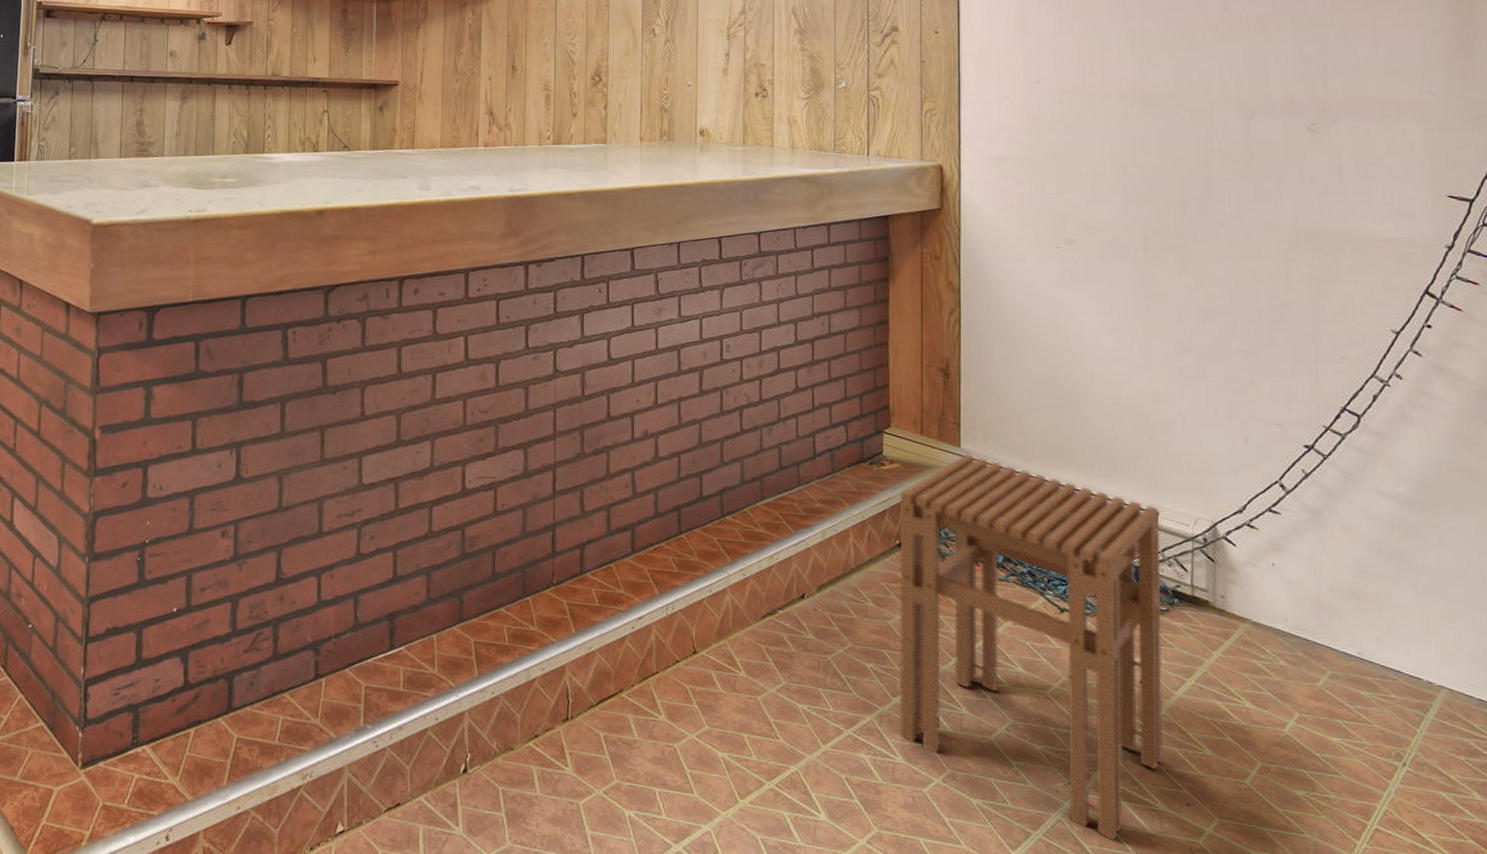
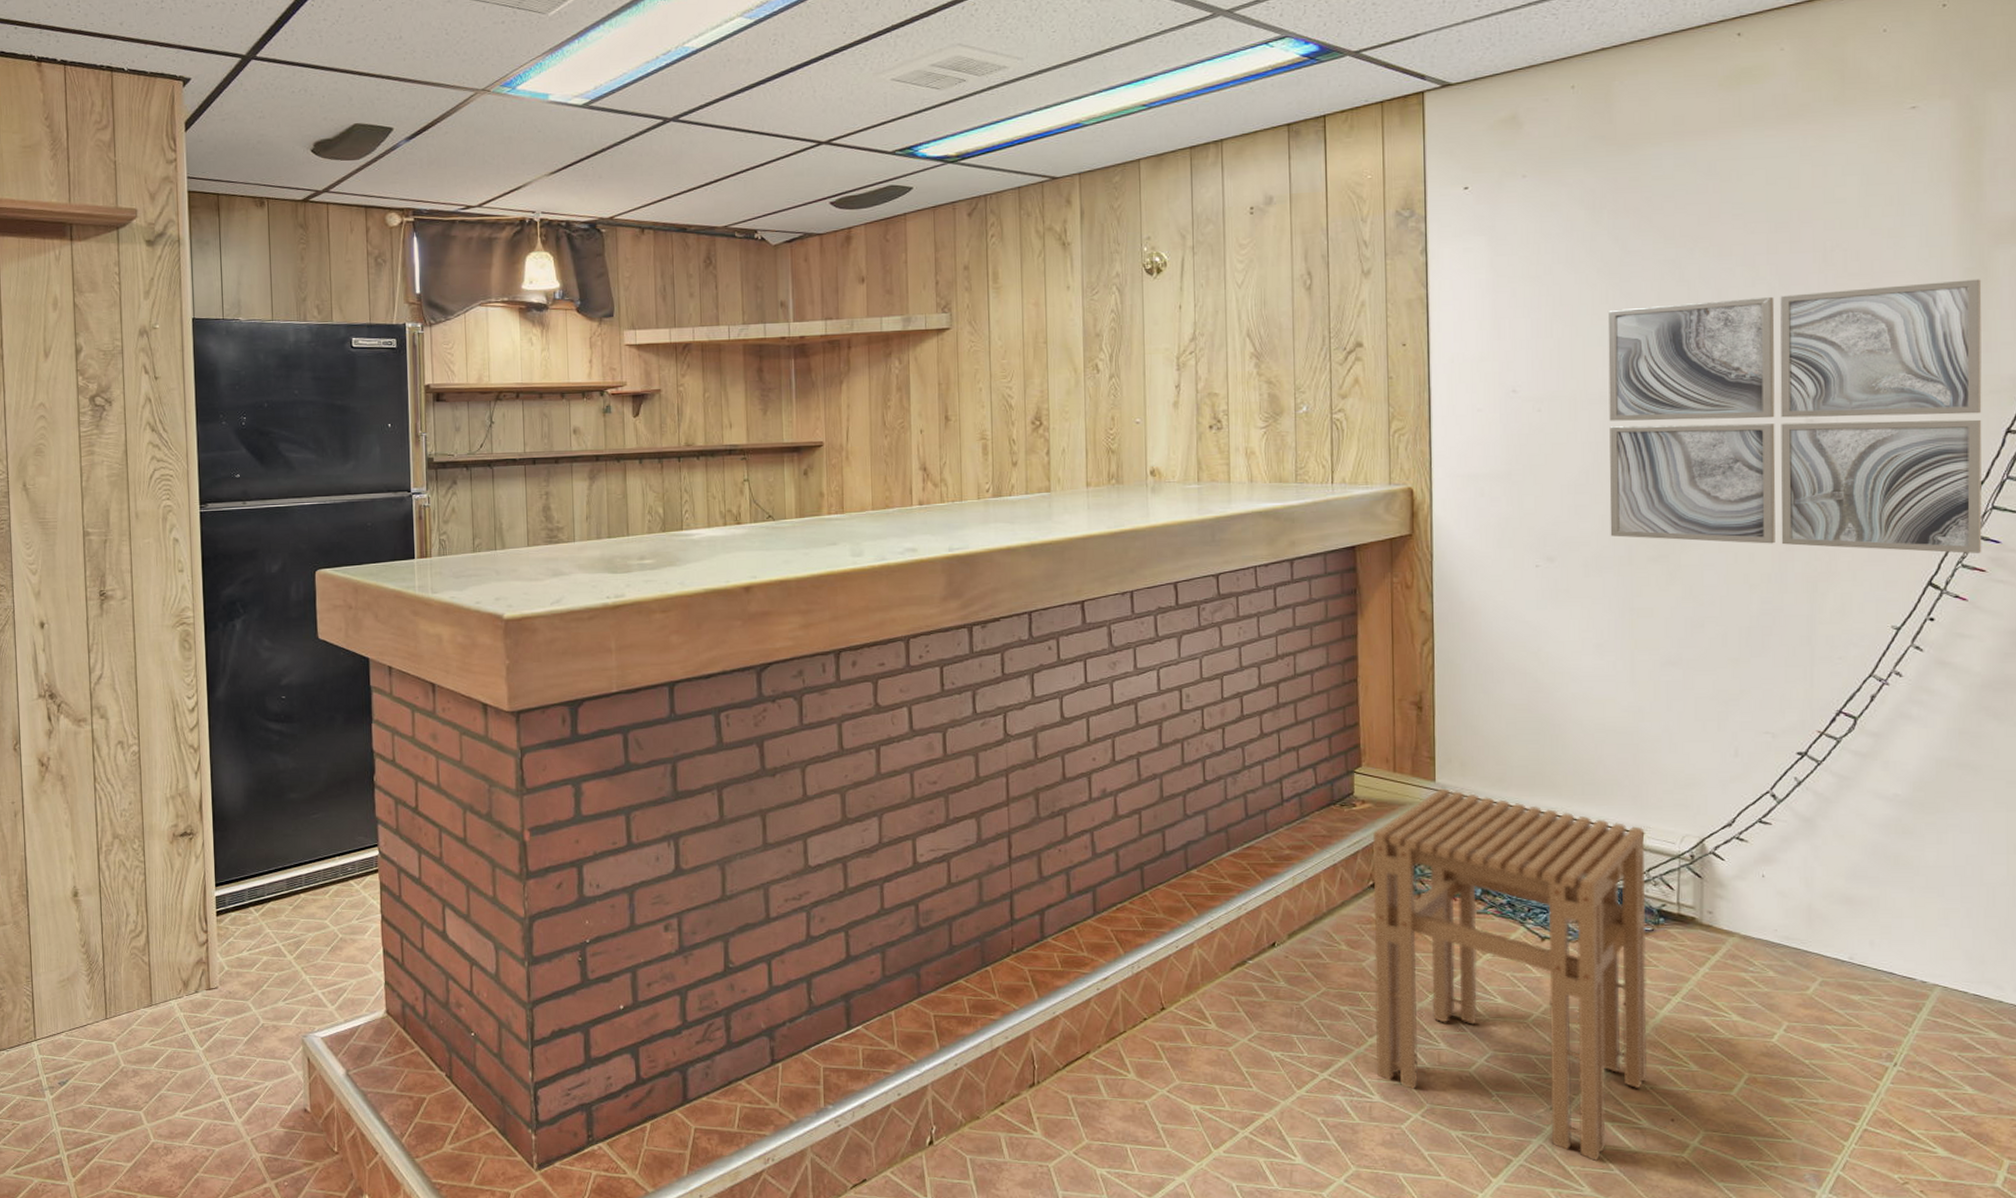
wall art: none [1124,11,1475,267] -> present [1607,279,1982,553]

